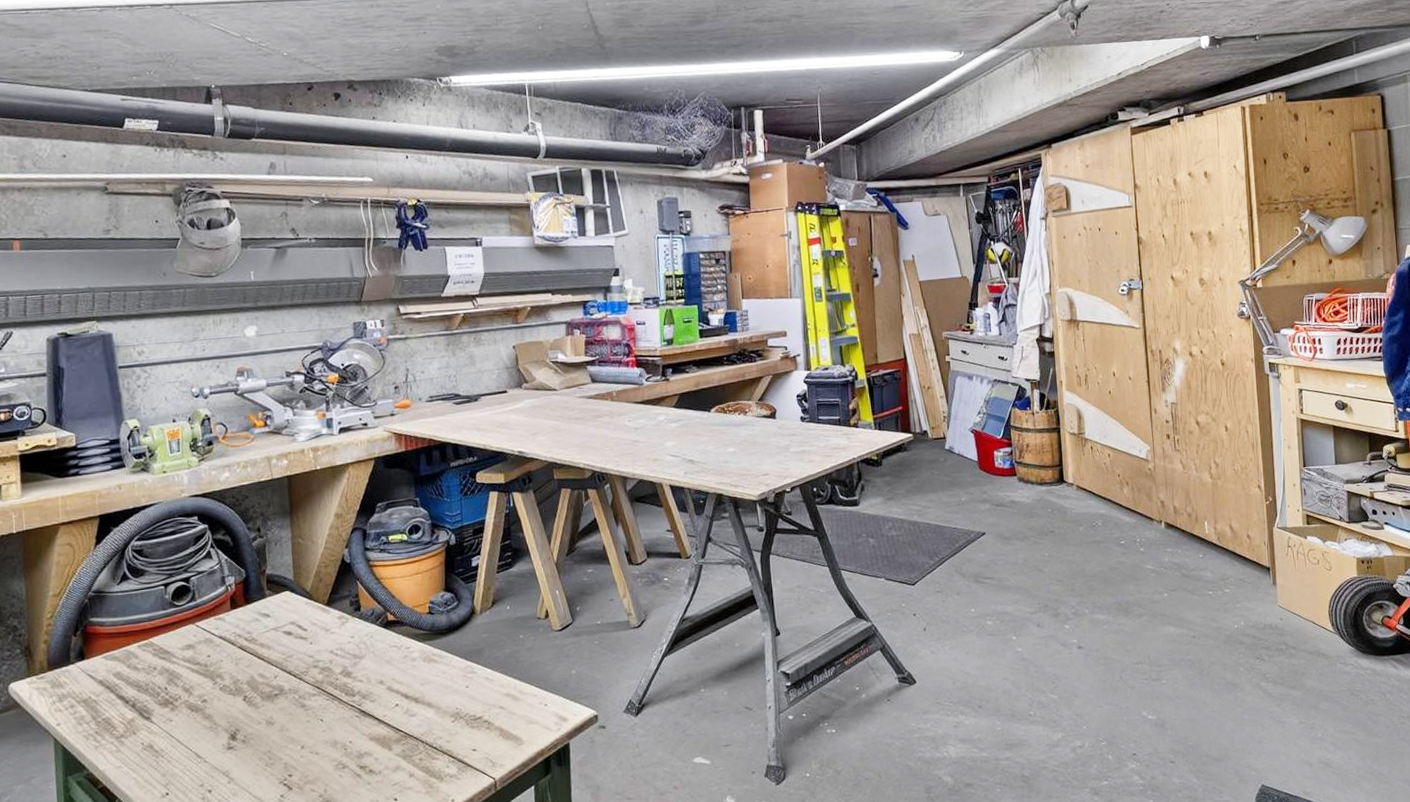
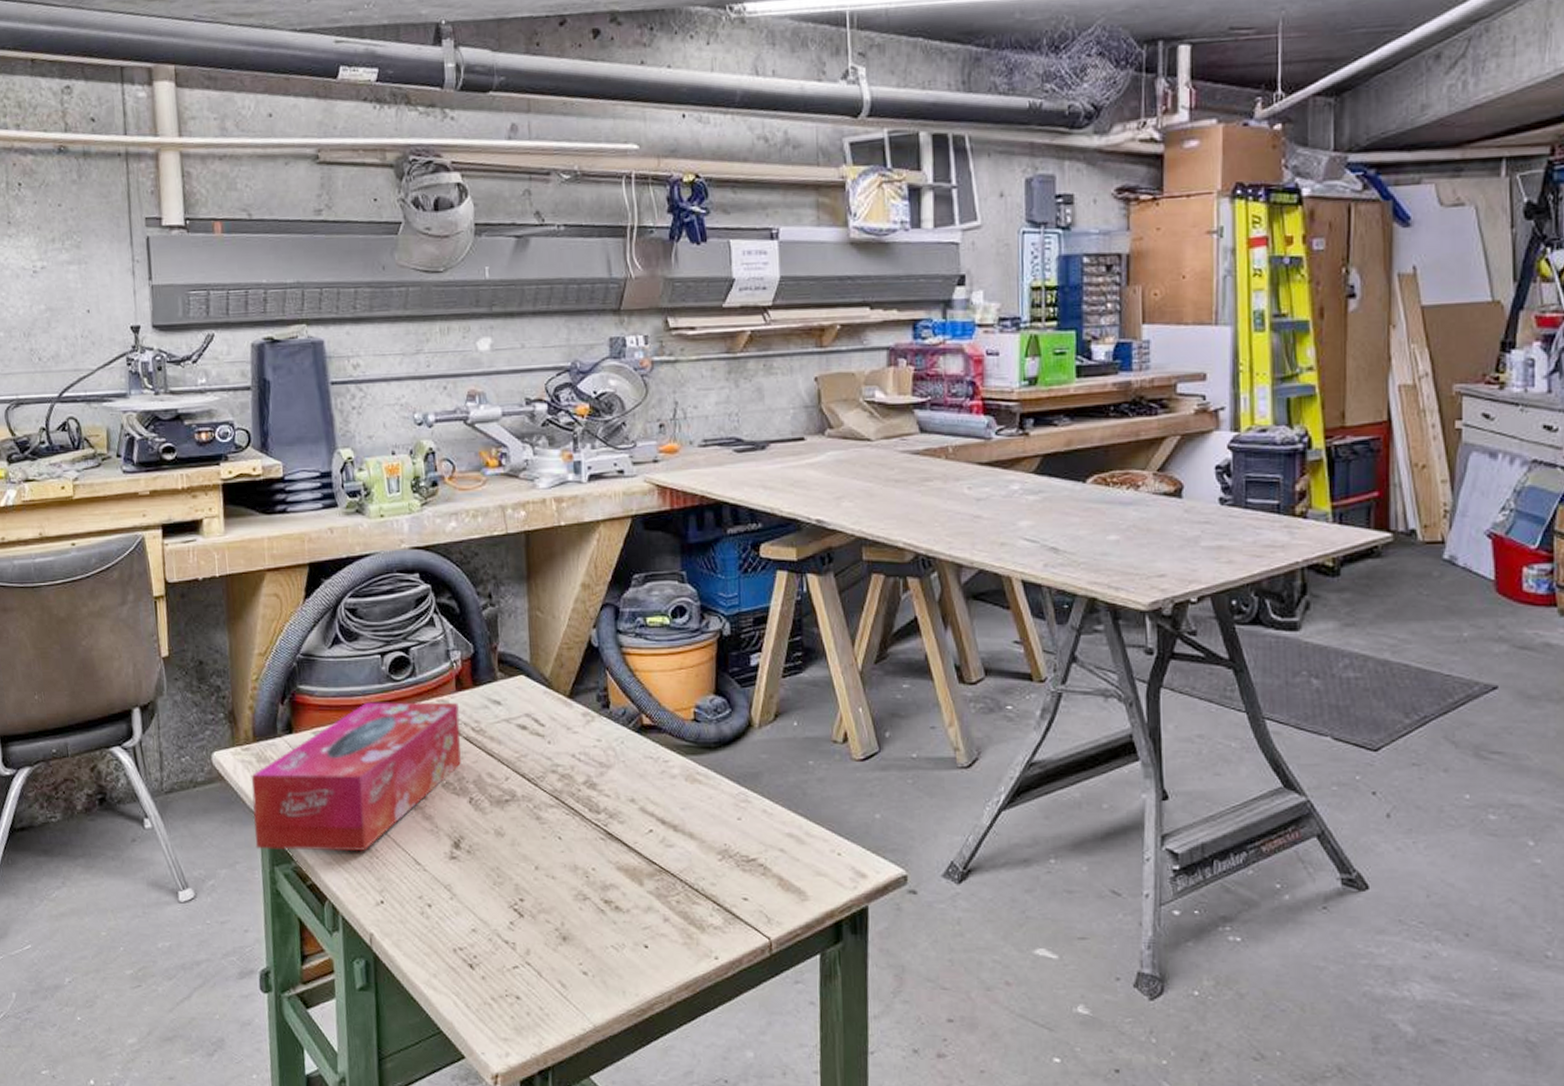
tissue box: none [45,619,236,763] -> present [251,702,461,852]

